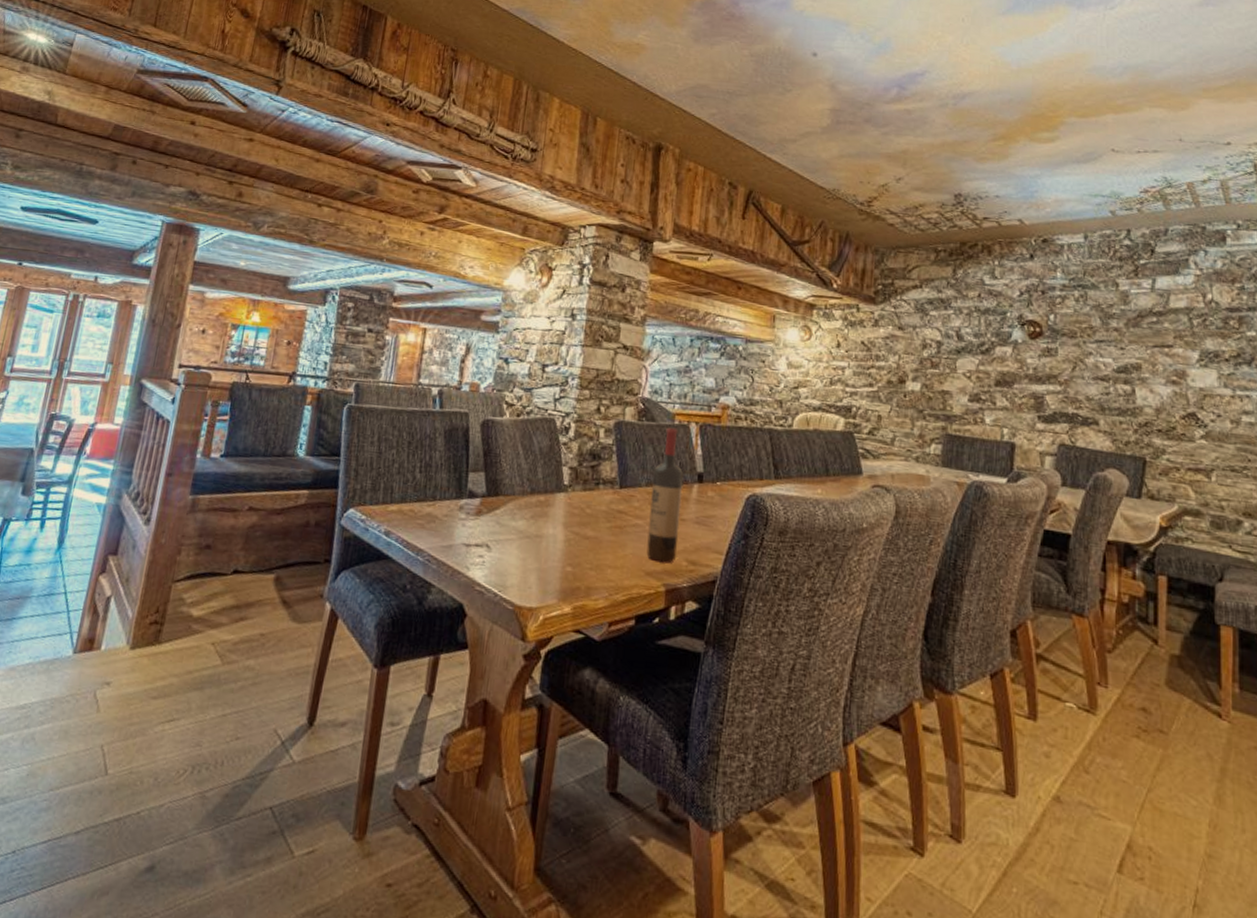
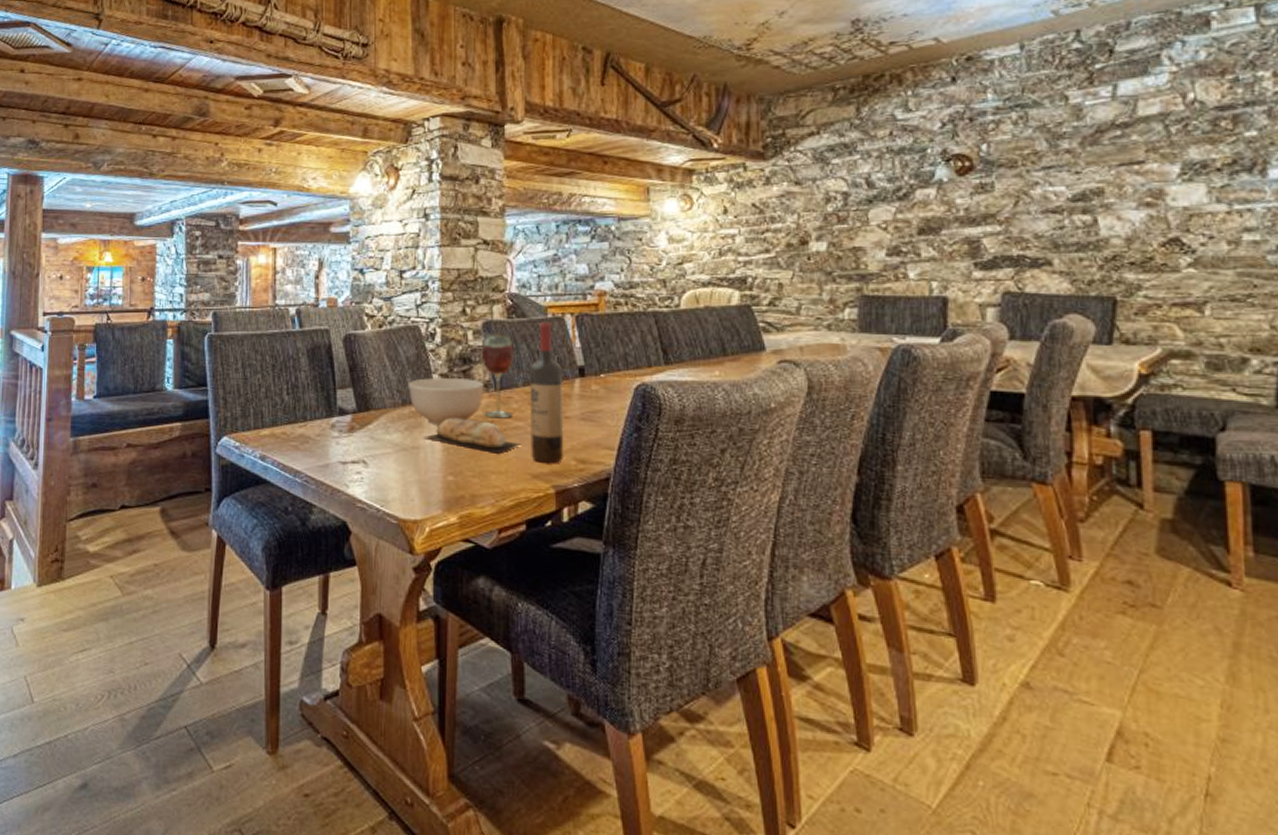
bowl: none [538,469,610,517] -> present [409,378,484,426]
bread loaf: none [547,510,639,549] -> present [423,417,522,454]
wineglass: none [607,432,642,516] -> present [481,331,515,419]

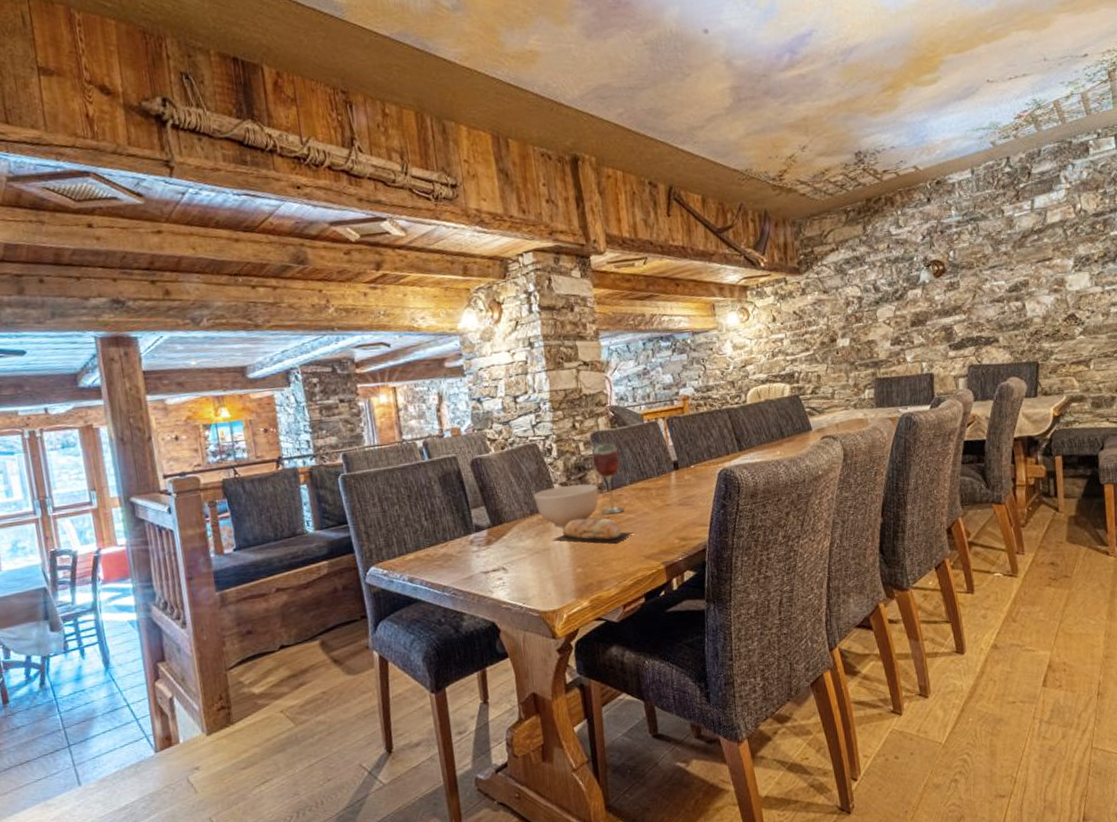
wine bottle: present [530,321,564,463] -> none [634,426,669,545]

